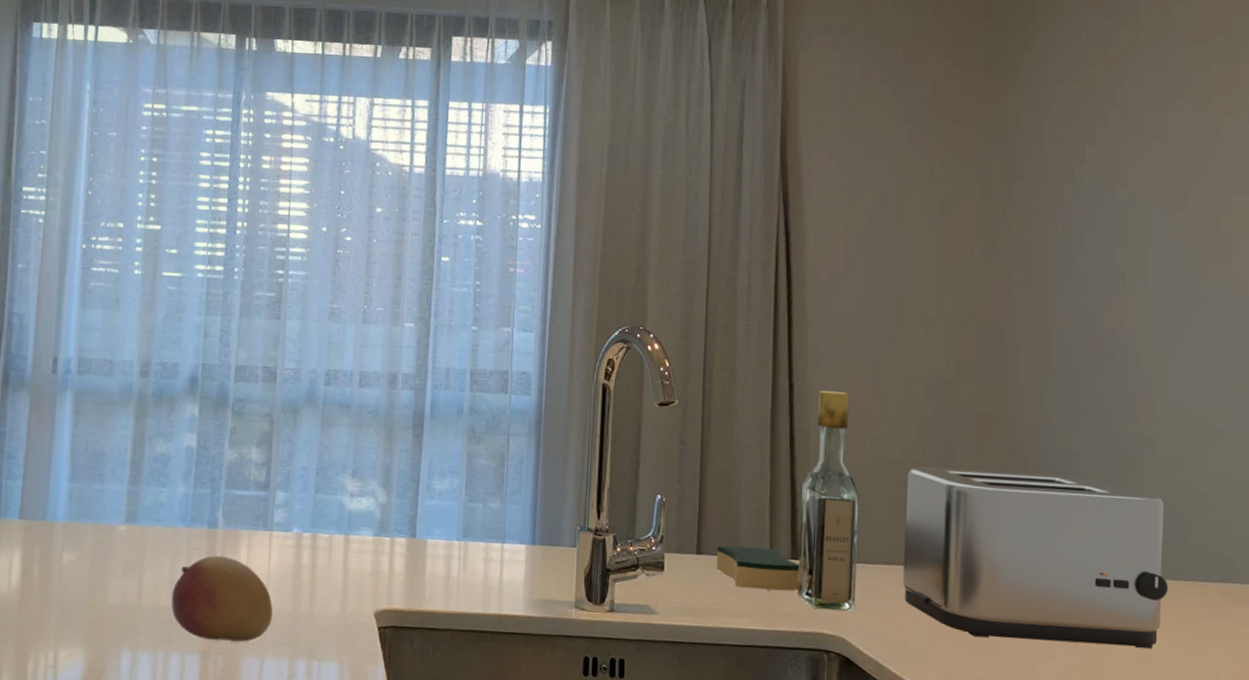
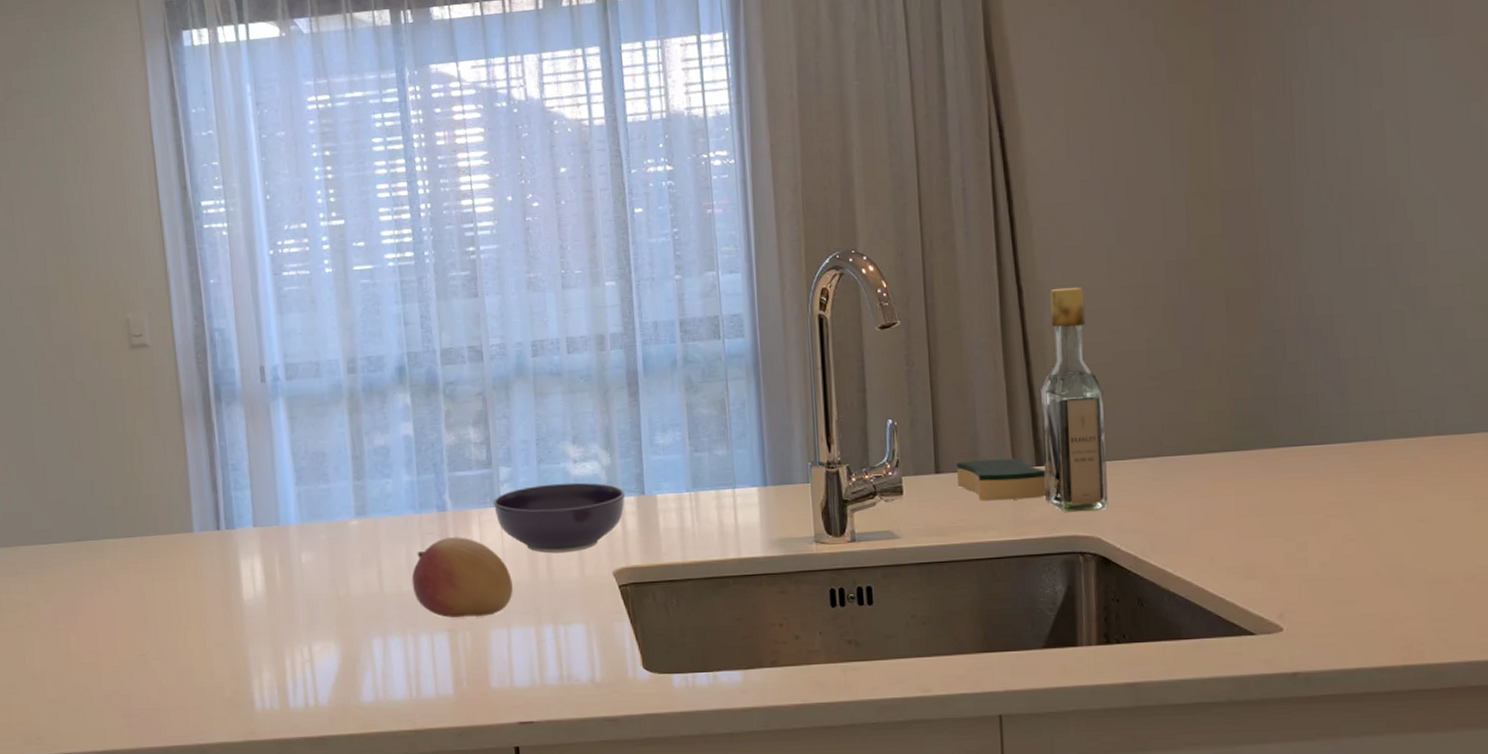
bowl: none [264,514,397,587] -> present [492,482,626,554]
toaster: present [902,466,1169,648] -> none [1152,340,1451,519]

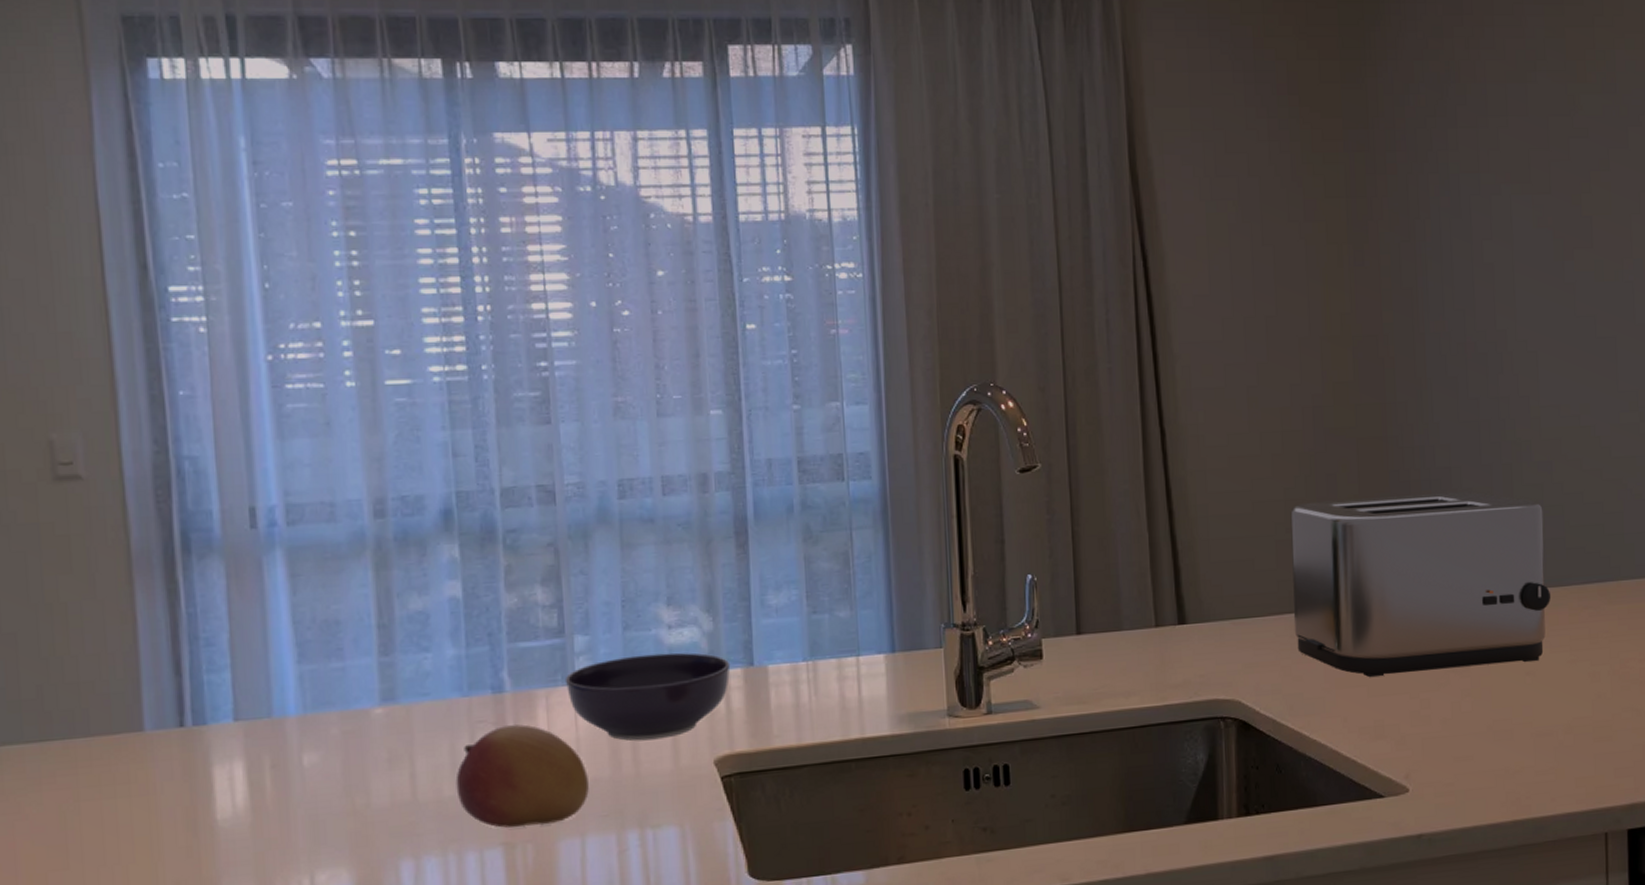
sponge: present [957,458,1047,501] -> none [1099,616,1189,664]
bottle: present [1041,286,1108,512] -> none [1183,431,1248,674]
toaster: none [1152,340,1451,519] -> present [1290,492,1551,677]

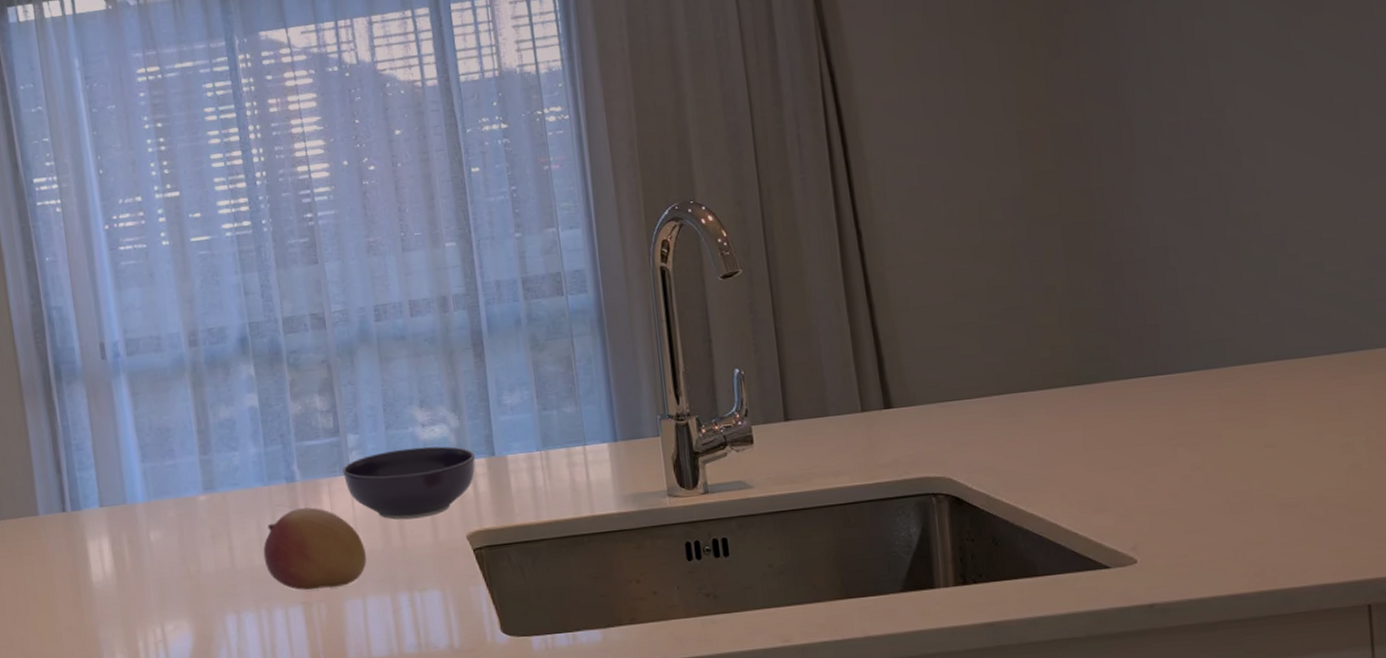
toaster: present [1290,492,1551,677] -> none [994,269,1291,453]

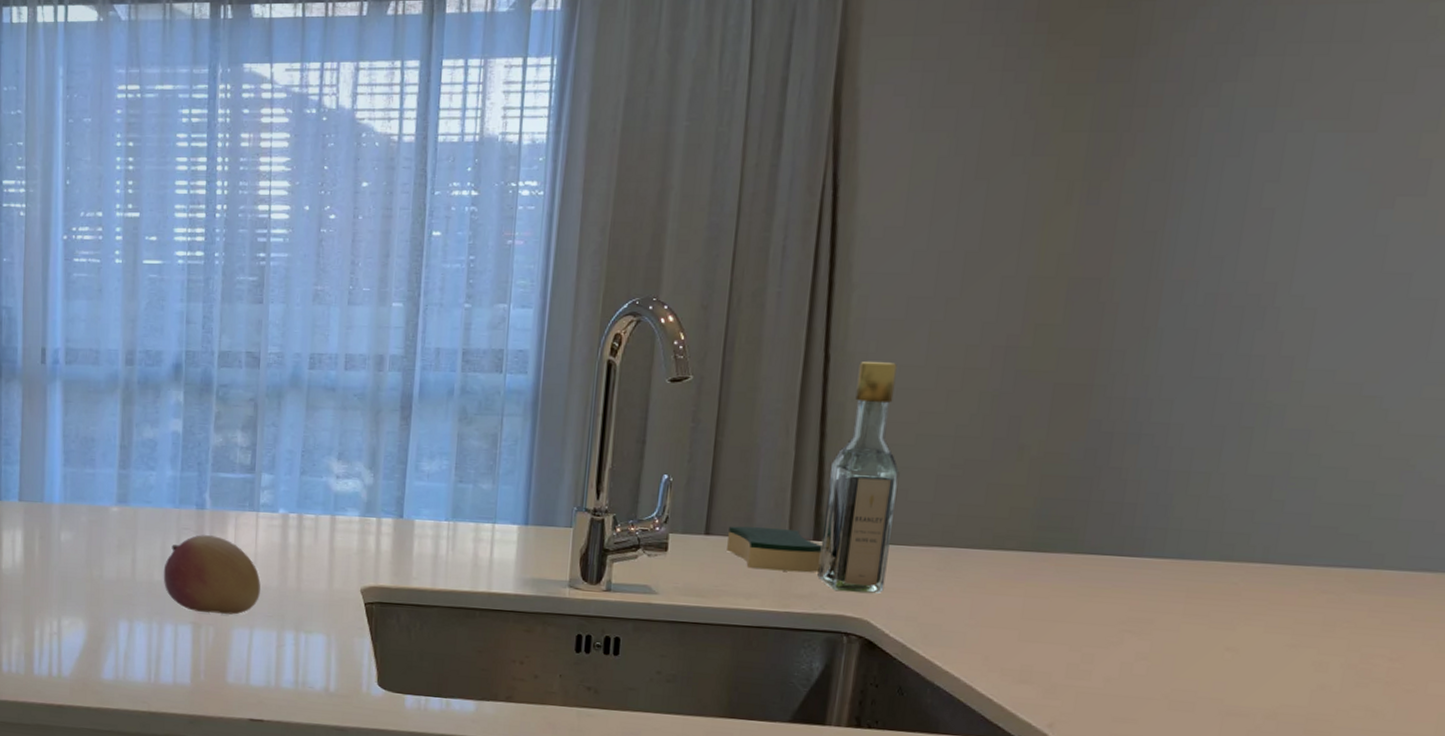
bowl: present [342,446,476,520] -> none [251,496,384,565]
sponge: none [806,402,897,447] -> present [727,526,822,573]
bottle: none [885,227,958,454] -> present [817,360,900,593]

